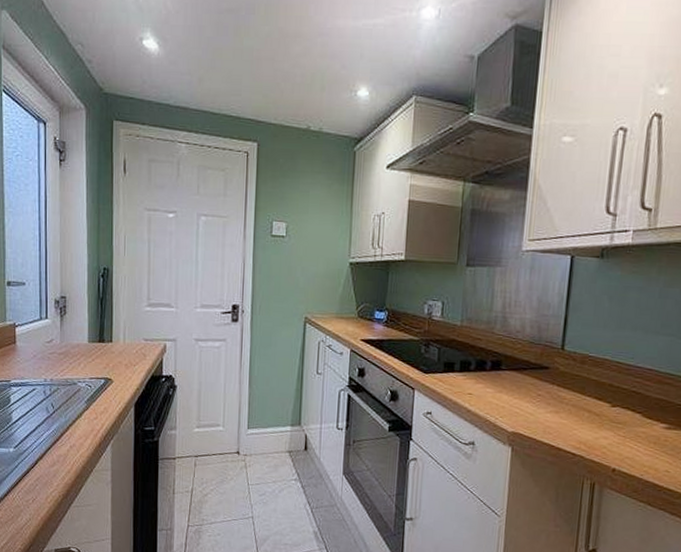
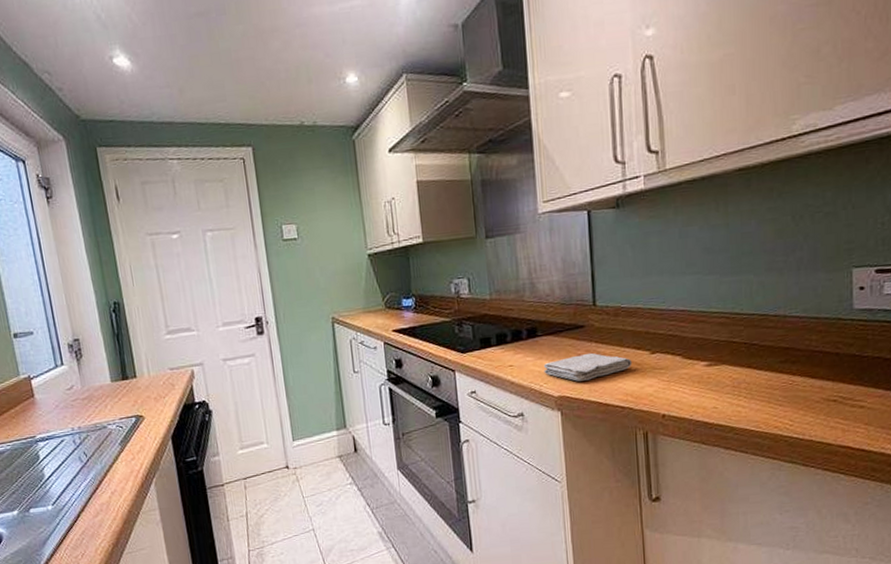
washcloth: none [501,395,591,422] -> present [543,352,633,382]

